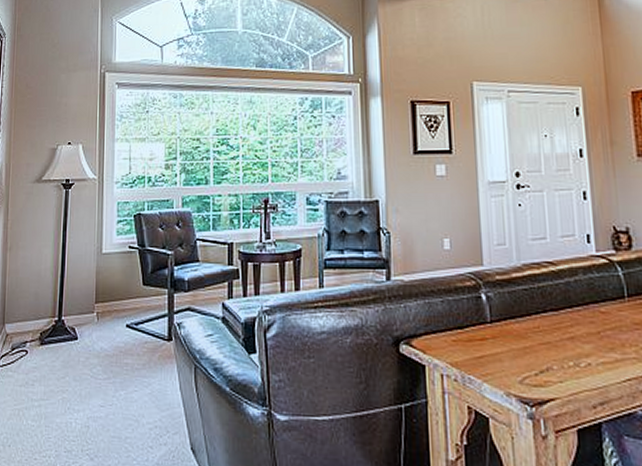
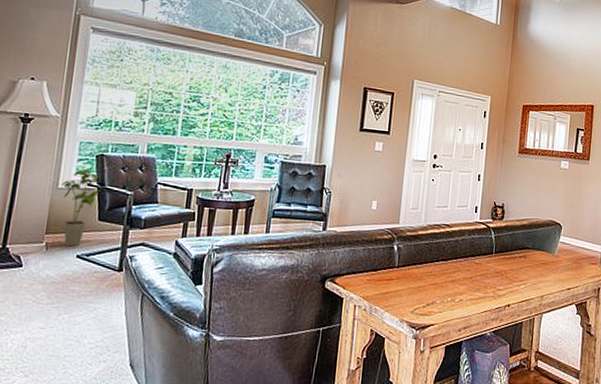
house plant: none [104,231,141,316] -> present [61,169,100,247]

